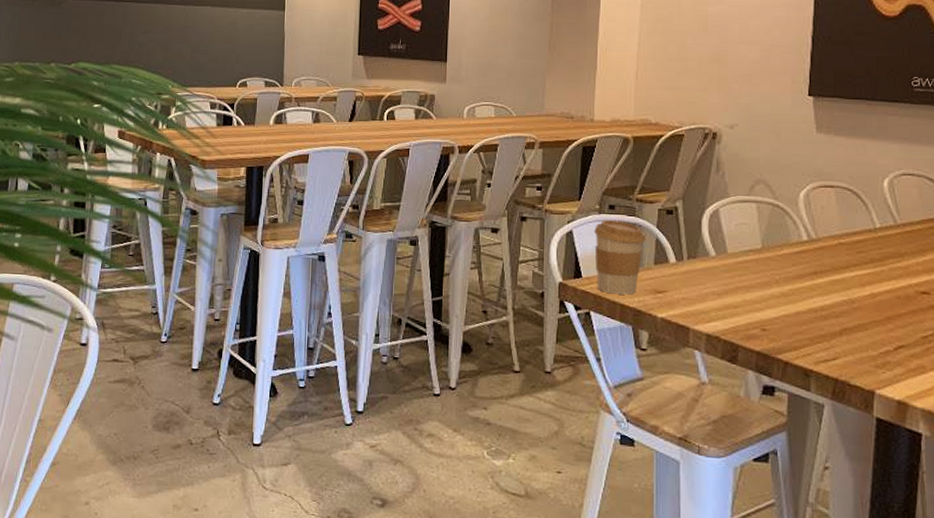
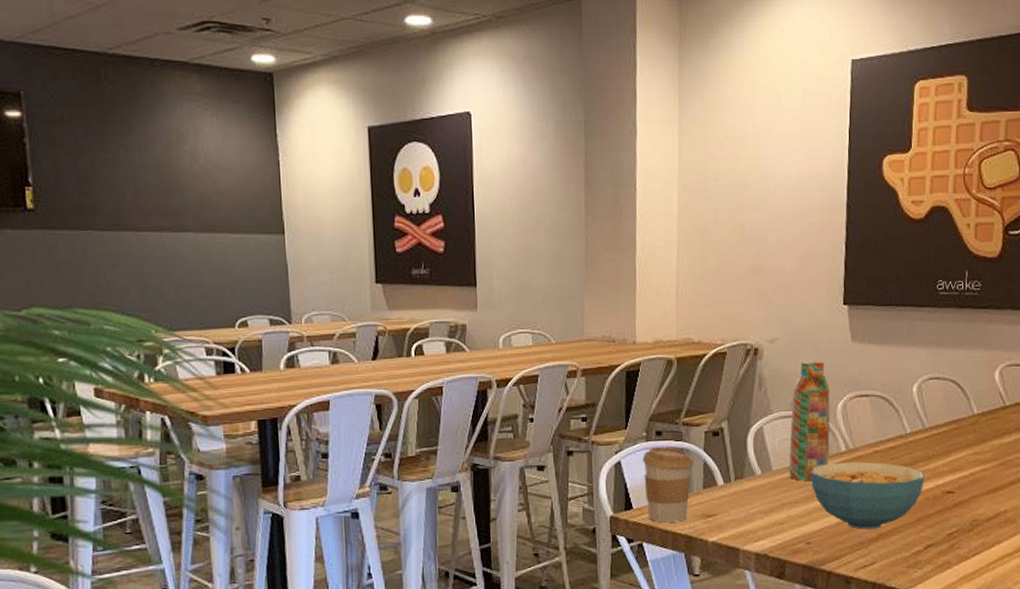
water bottle: none [745,148,792,266] -> present [789,361,830,481]
cereal bowl: none [769,251,897,323] -> present [811,462,925,529]

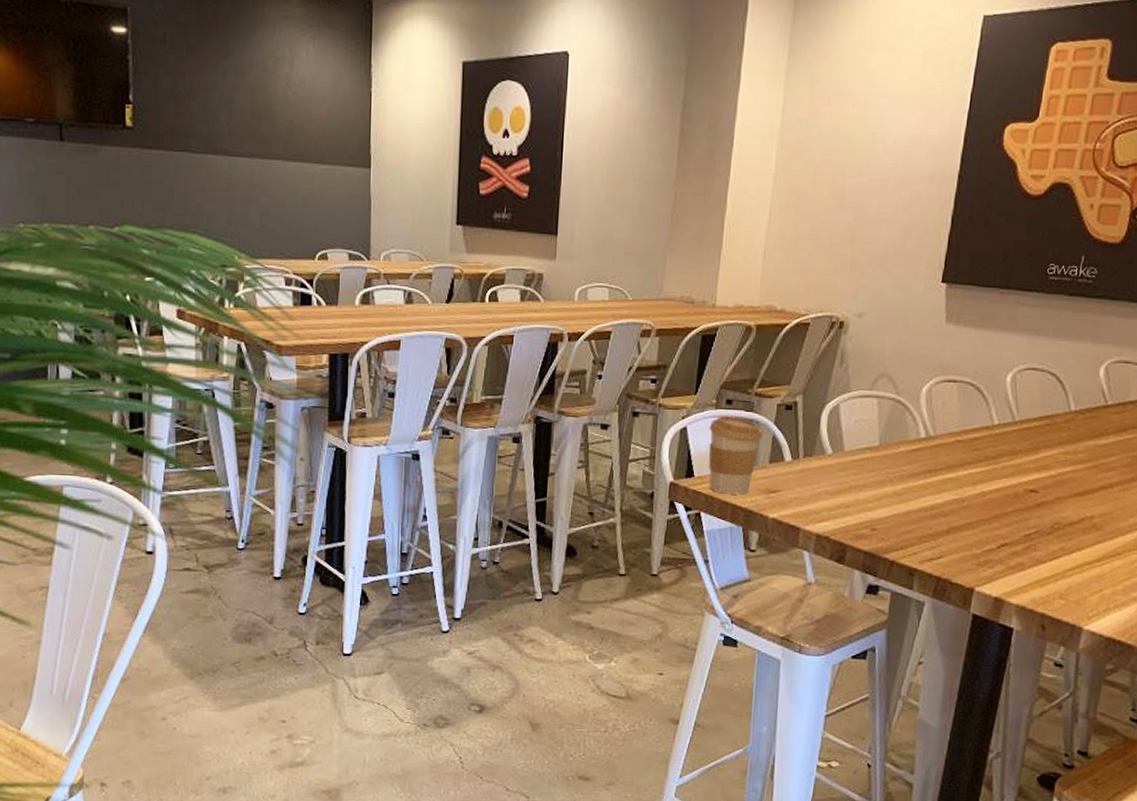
water bottle: present [789,361,830,481] -> none [861,339,916,465]
cereal bowl: present [811,462,925,529] -> none [884,448,1008,522]

